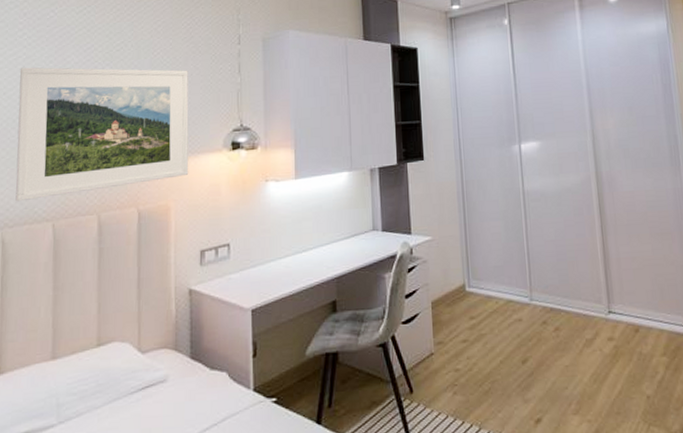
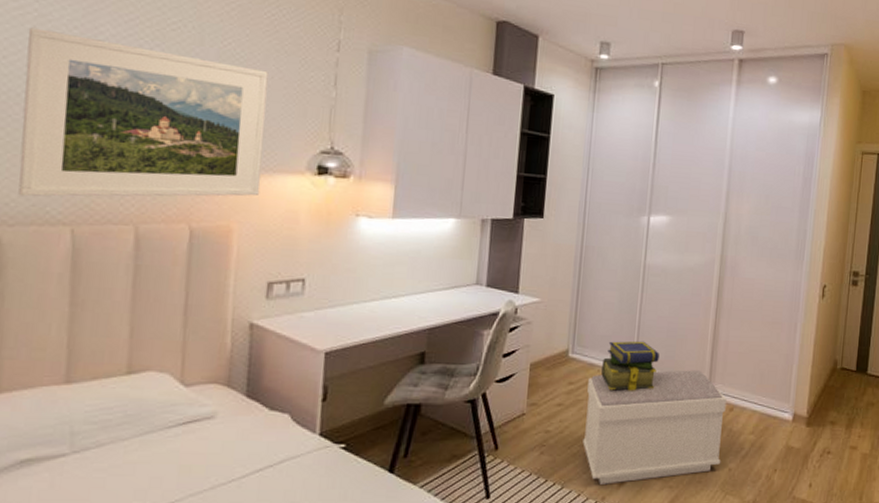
bench: none [488,292,638,423] -> present [583,370,727,484]
stack of books: none [499,267,555,322] -> present [601,341,659,391]

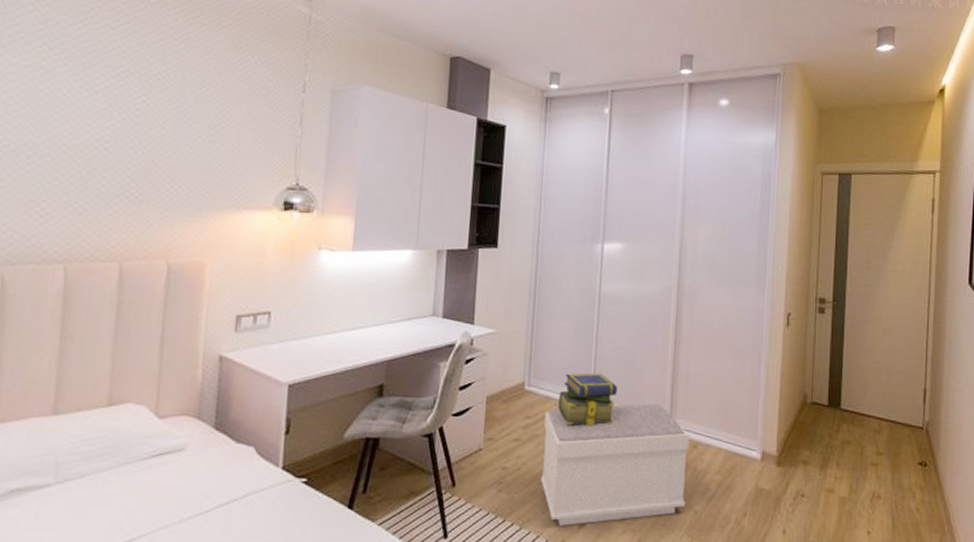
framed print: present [18,27,269,197] -> none [21,83,241,237]

